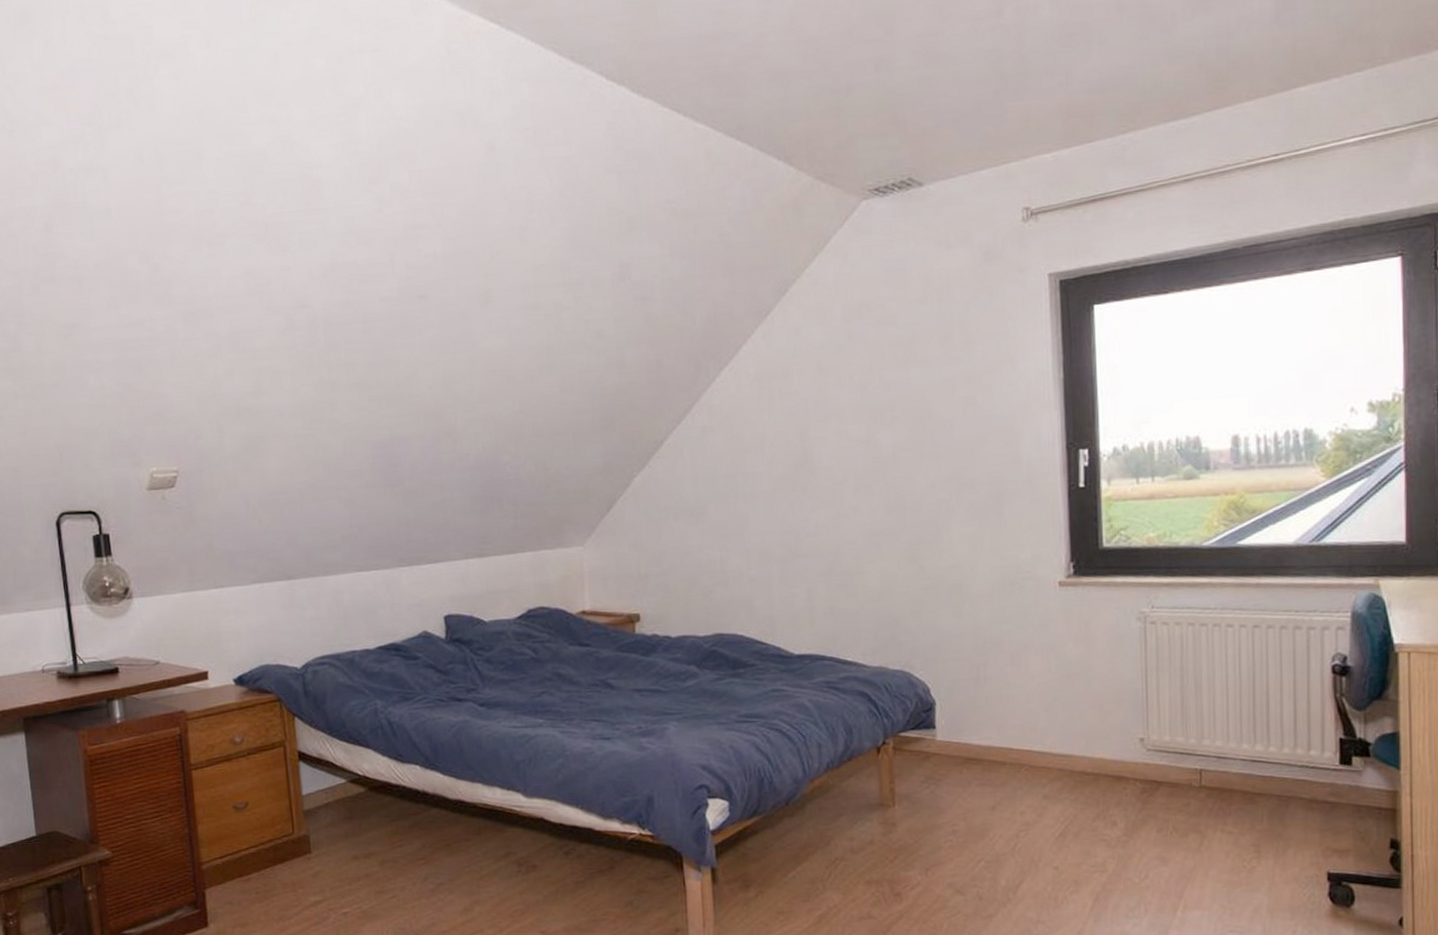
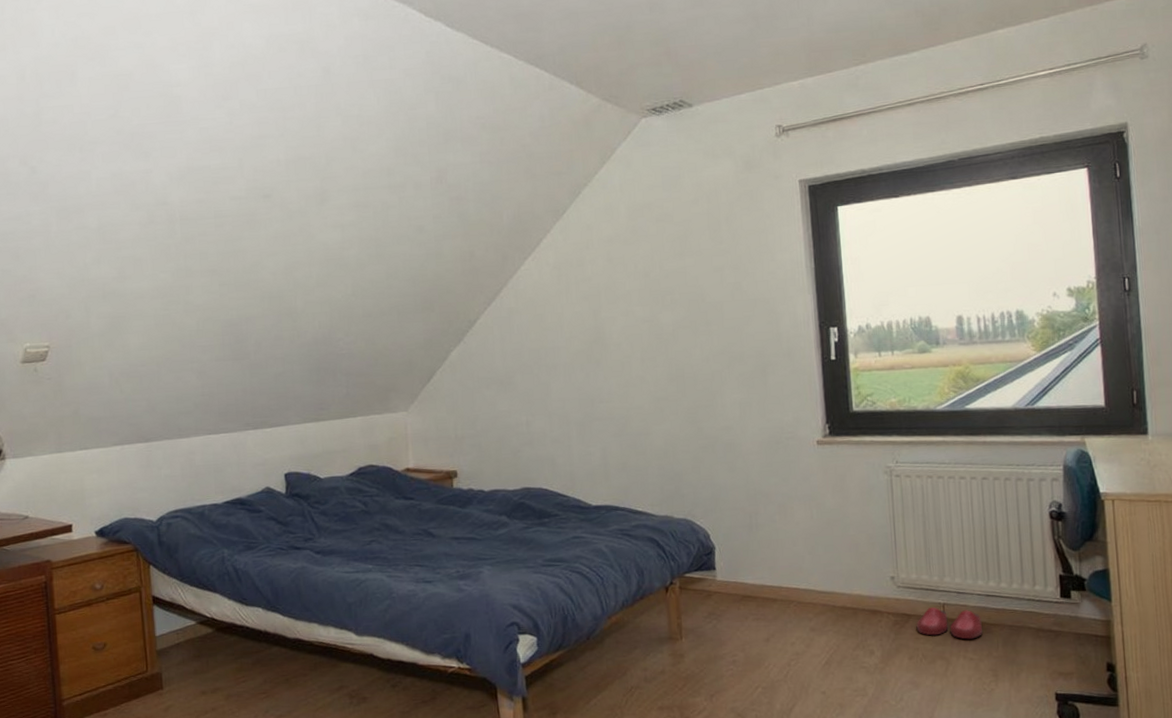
slippers: none [1167,774,1245,811] -> present [916,607,982,640]

